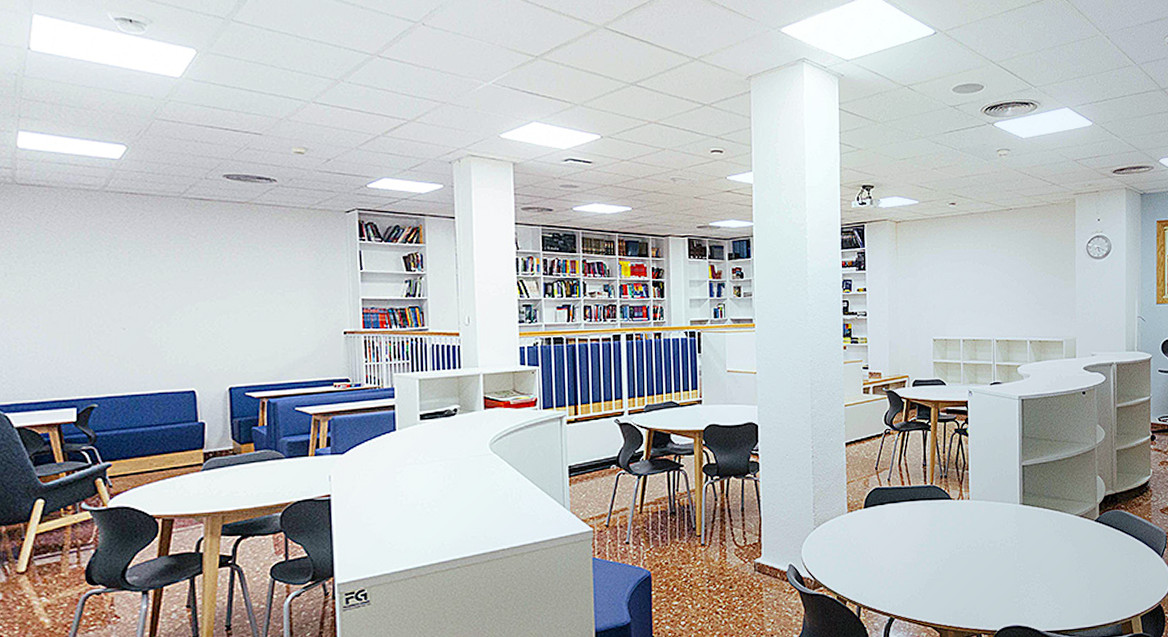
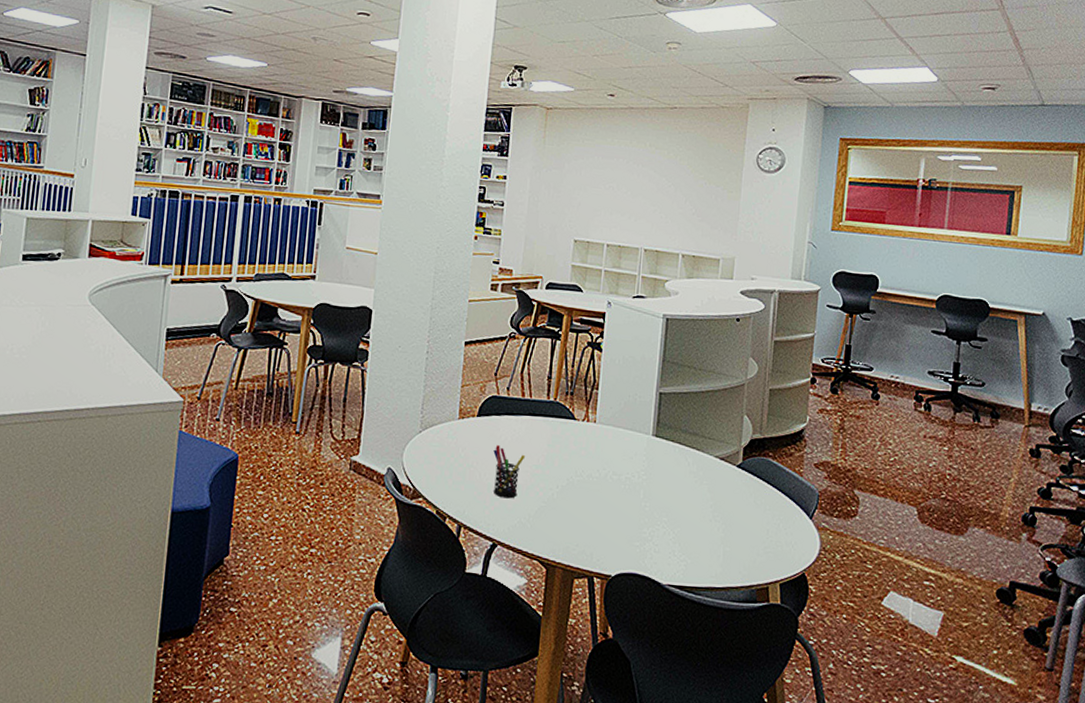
pen holder: none [882,531,911,577] -> present [493,445,526,499]

